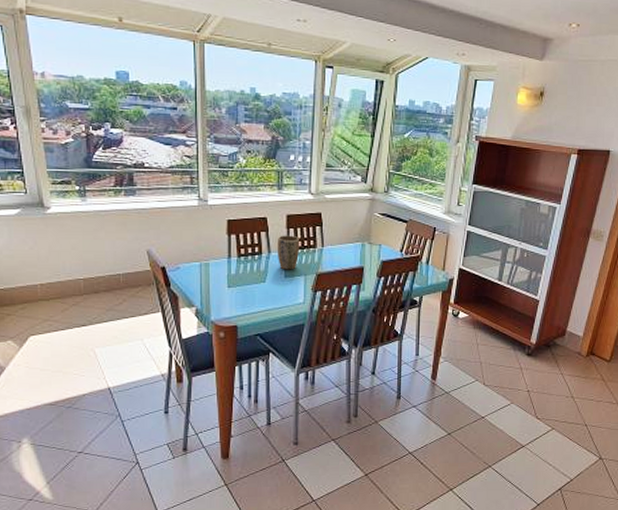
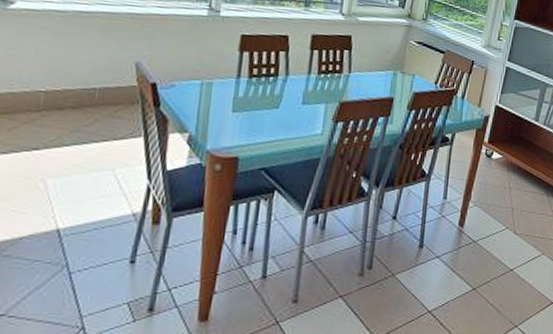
plant pot: present [276,235,299,270] -> none [296,56,324,96]

